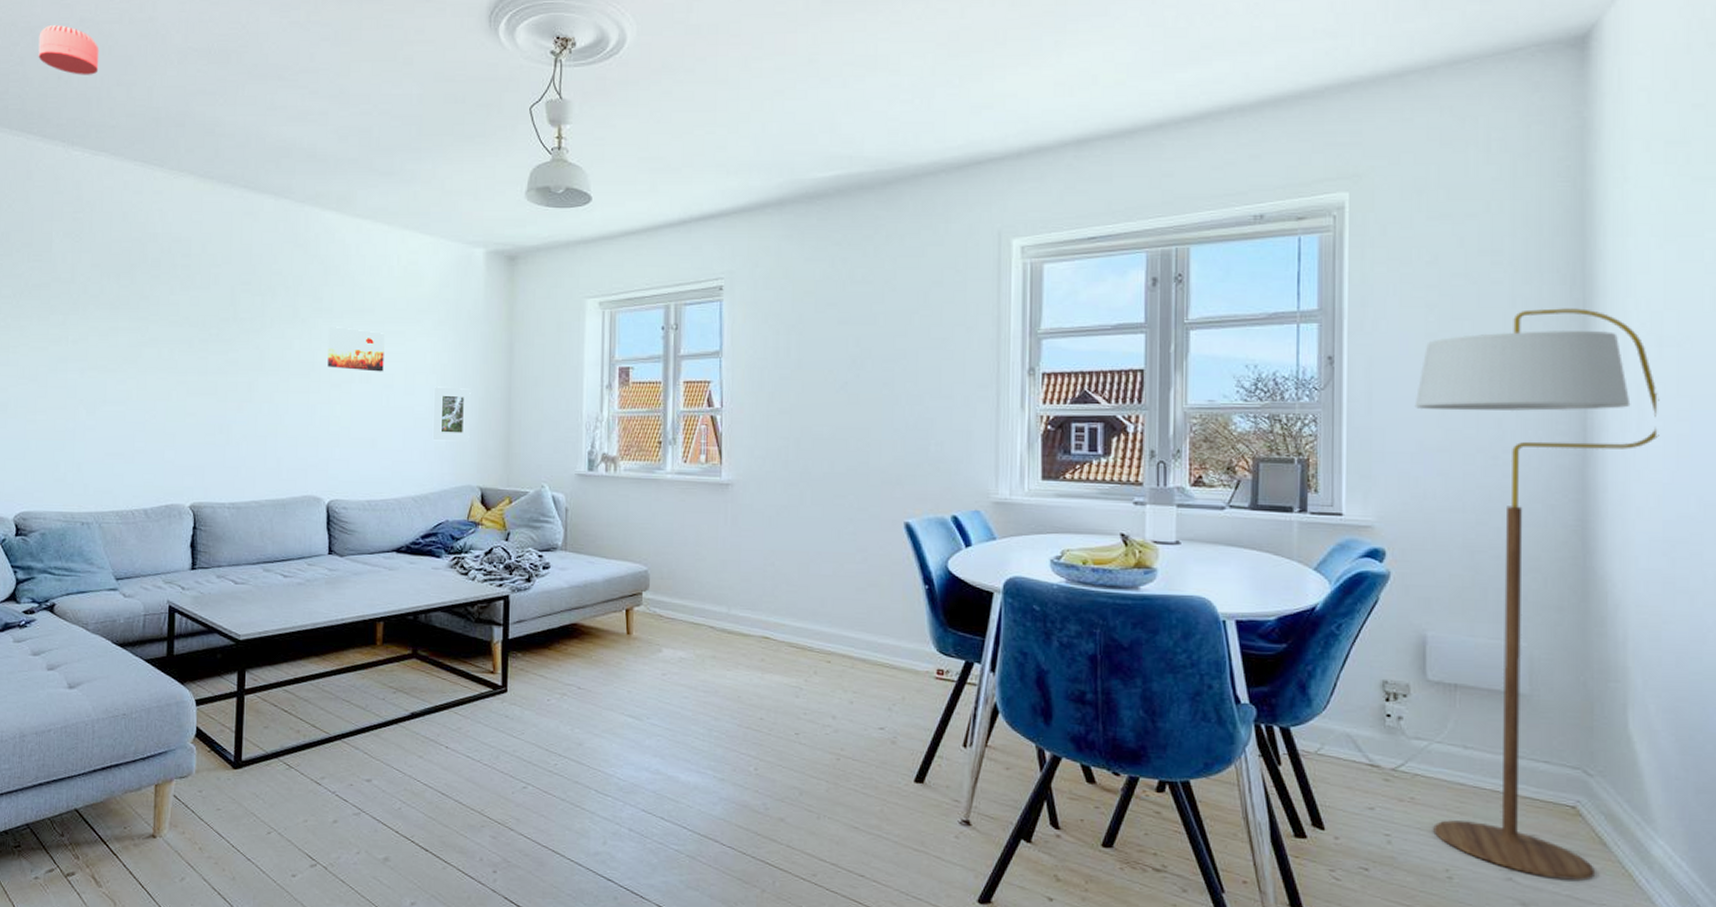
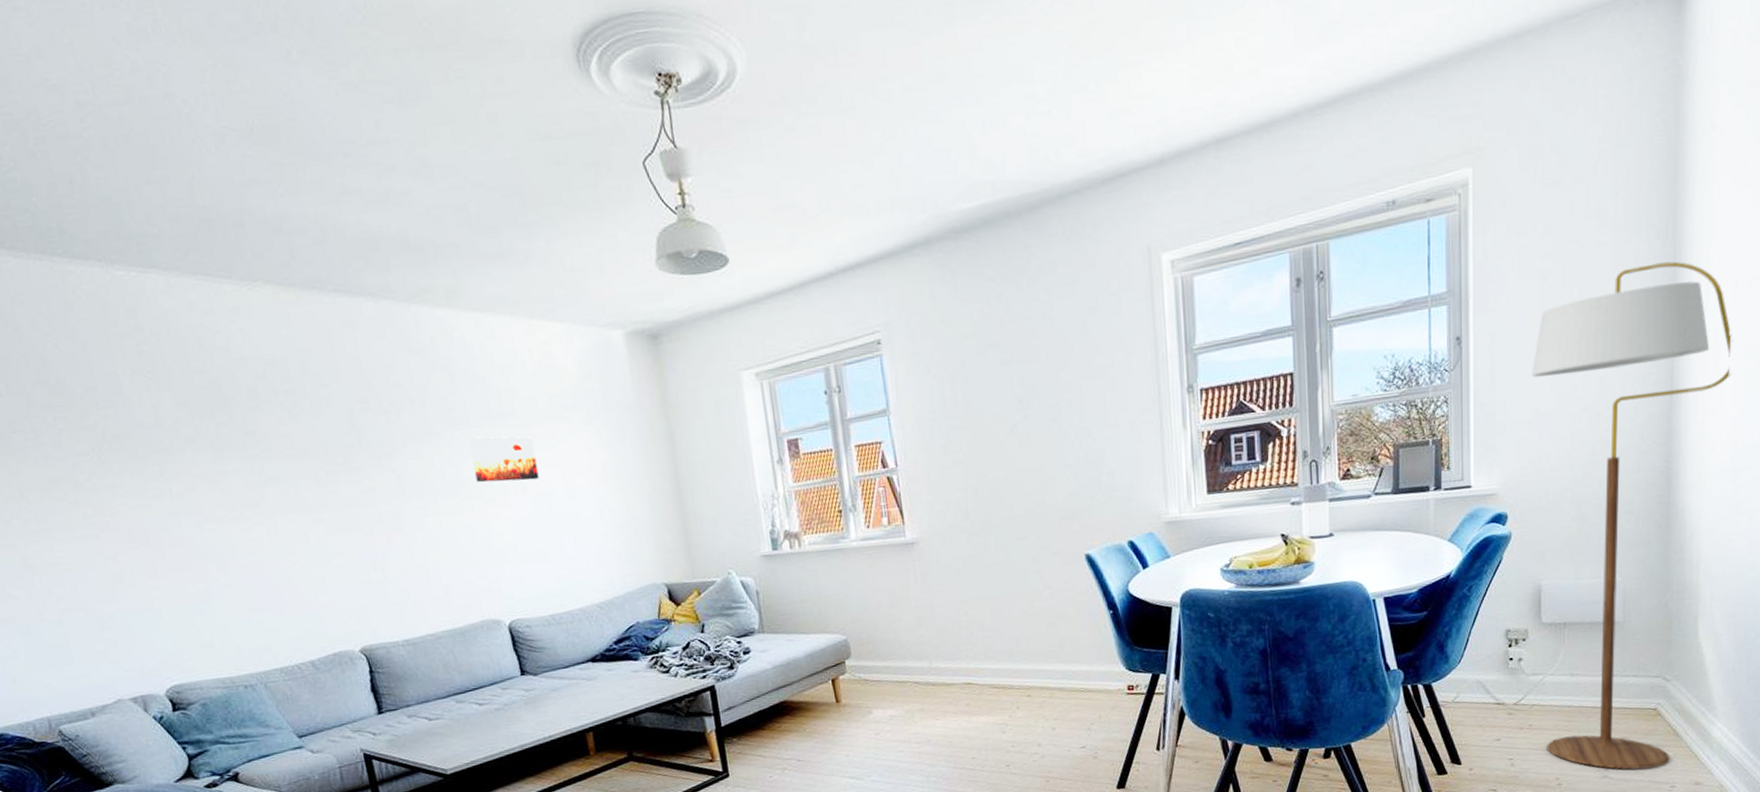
smoke detector: present [38,24,99,75] -> none [28,113,119,176]
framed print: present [432,386,471,442] -> none [598,484,645,544]

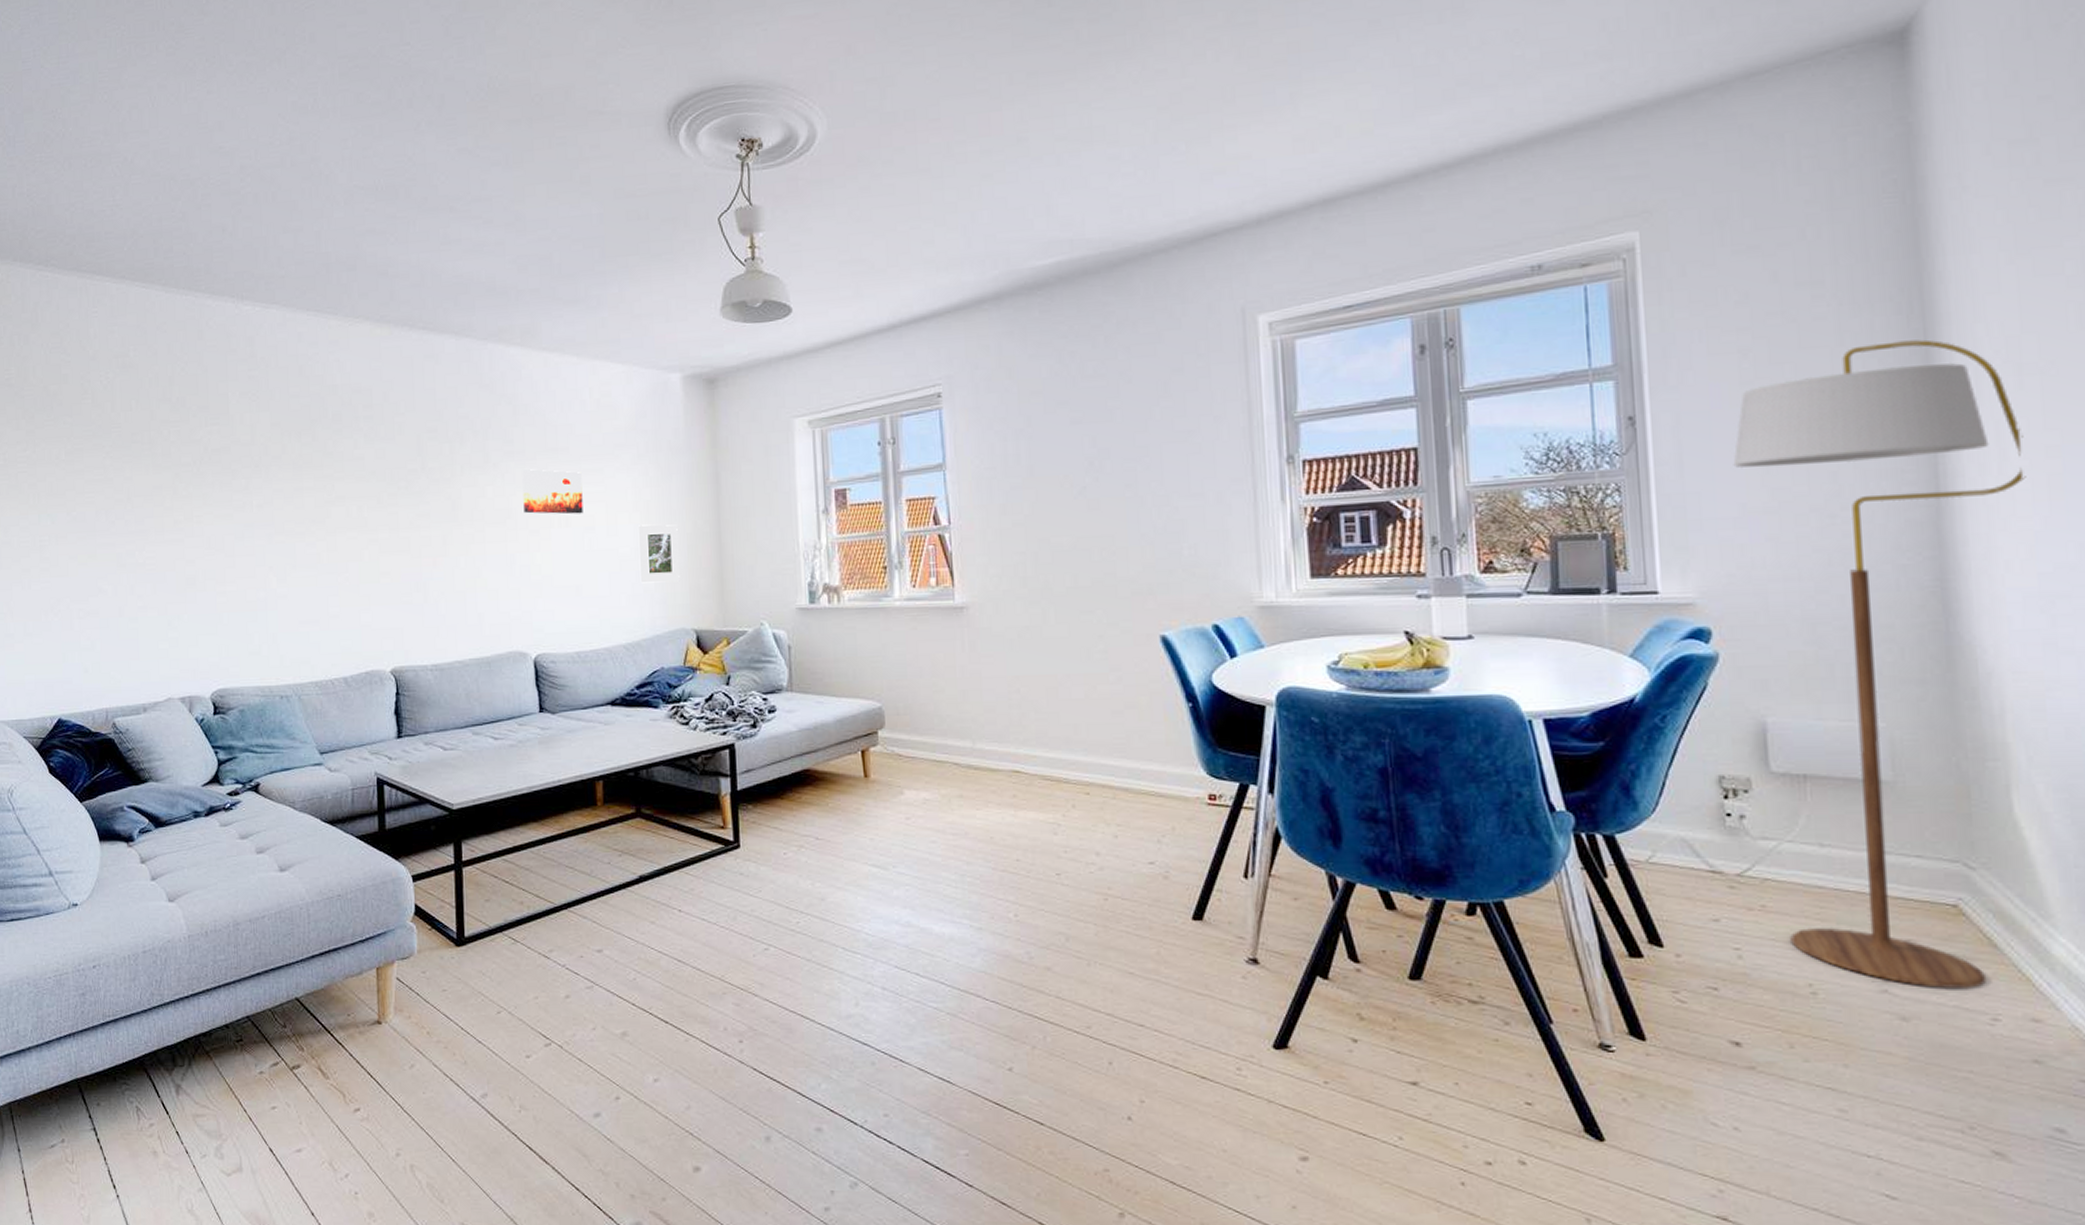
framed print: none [598,484,645,544] -> present [638,524,680,583]

